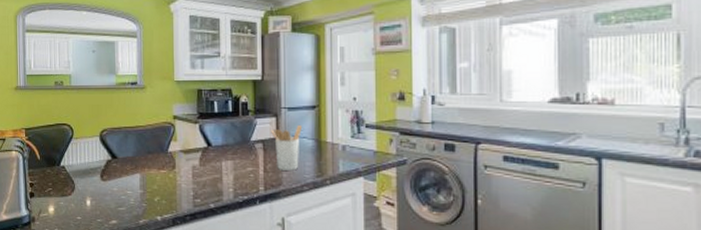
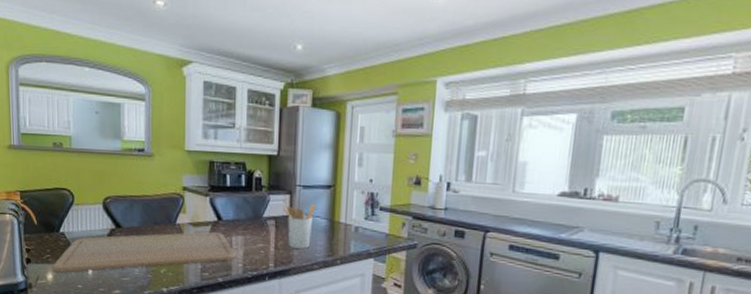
chopping board: none [54,158,228,205] -> present [53,232,237,273]

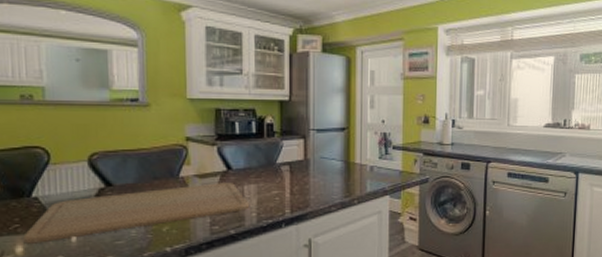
utensil holder: present [284,203,316,249] -> none [299,146,330,192]

